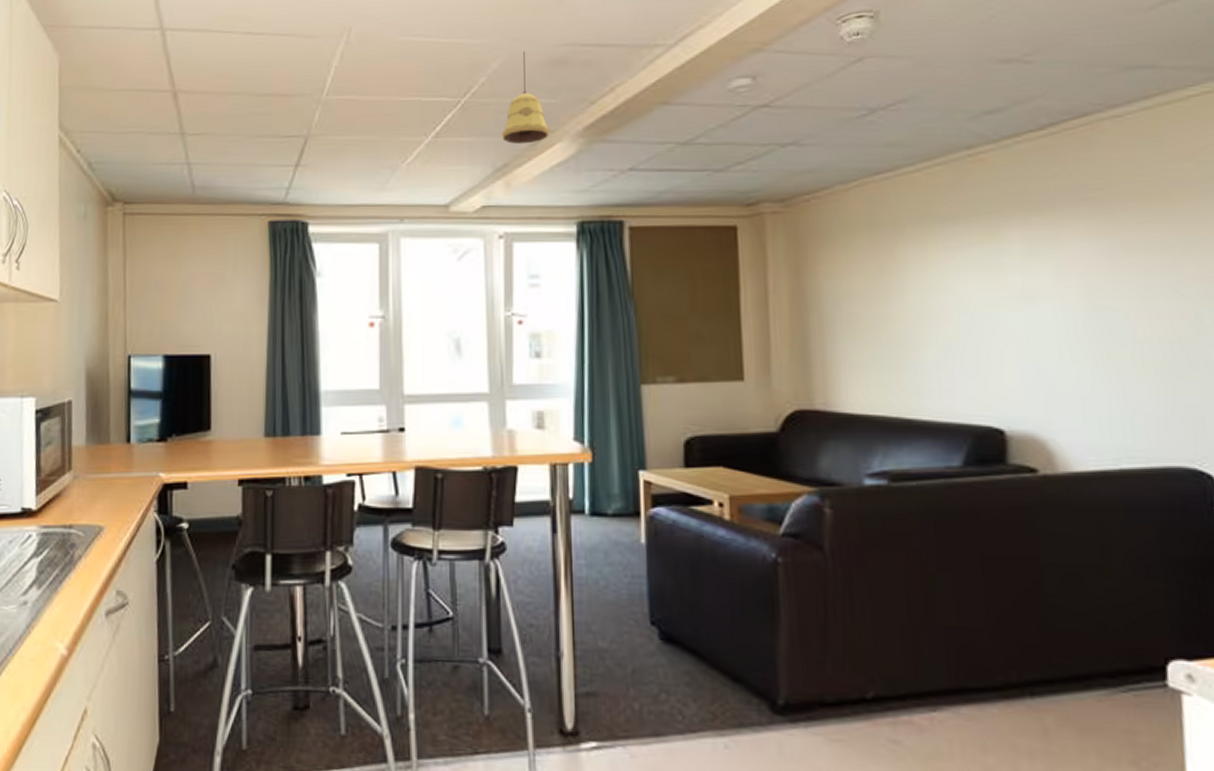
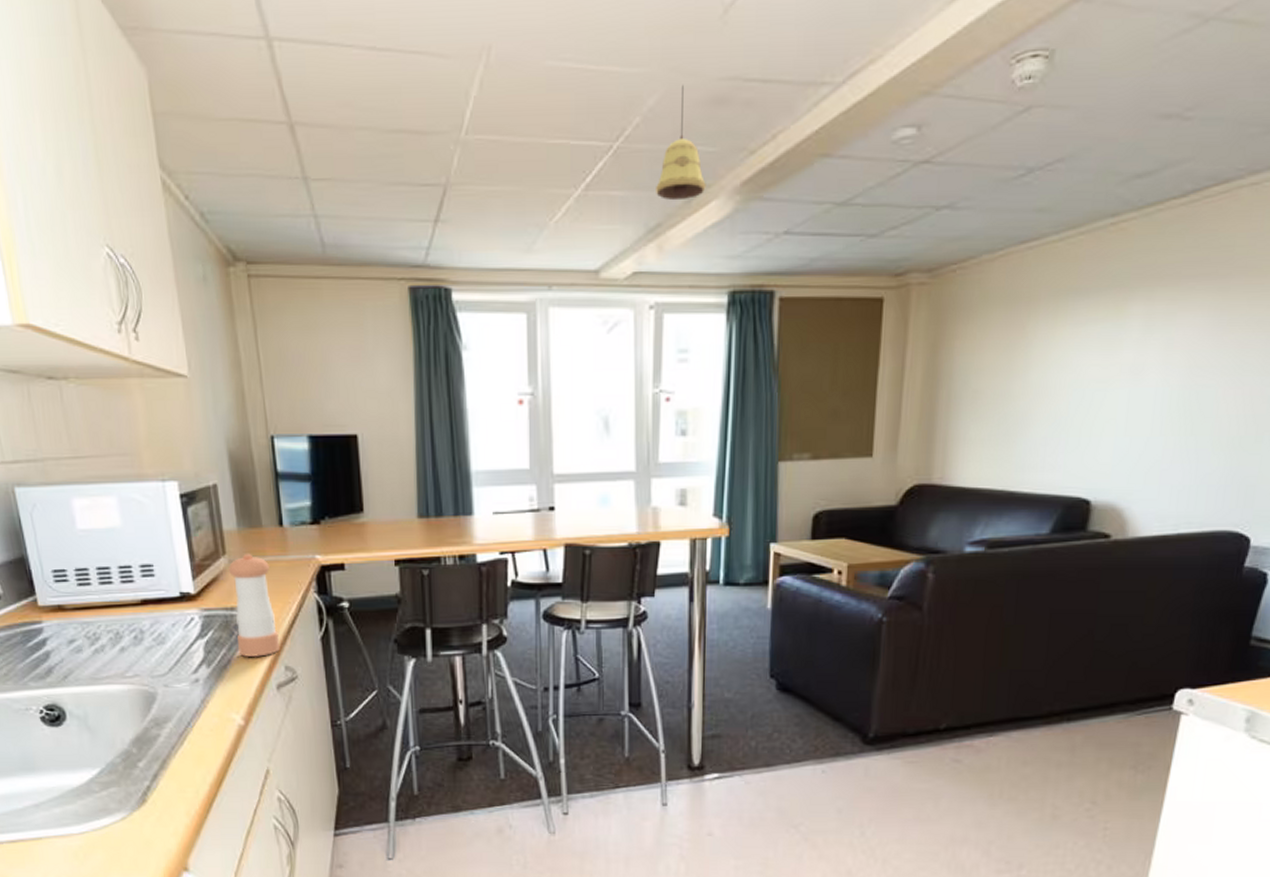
pepper shaker: none [71,469,114,579] -> present [228,553,281,657]

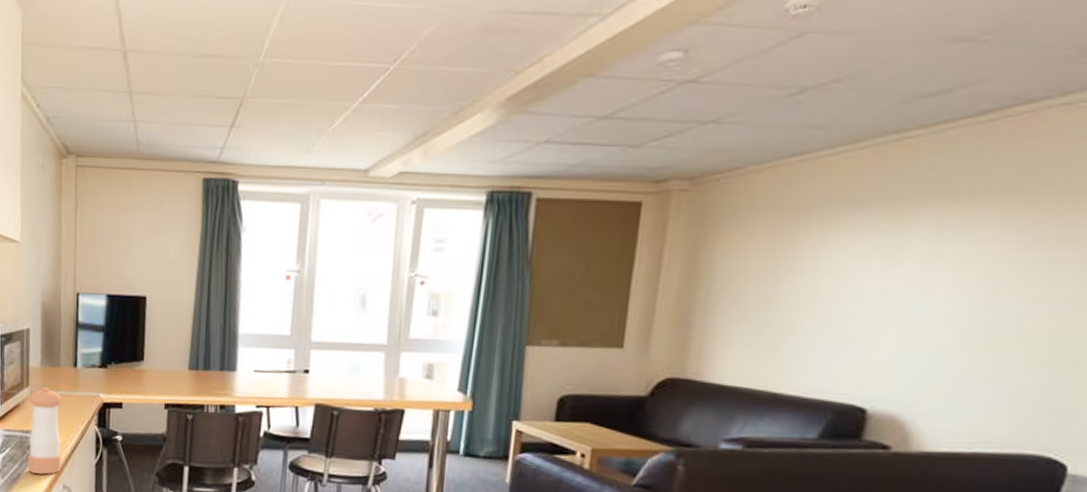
pendant light: present [654,85,706,201] -> none [424,18,473,113]

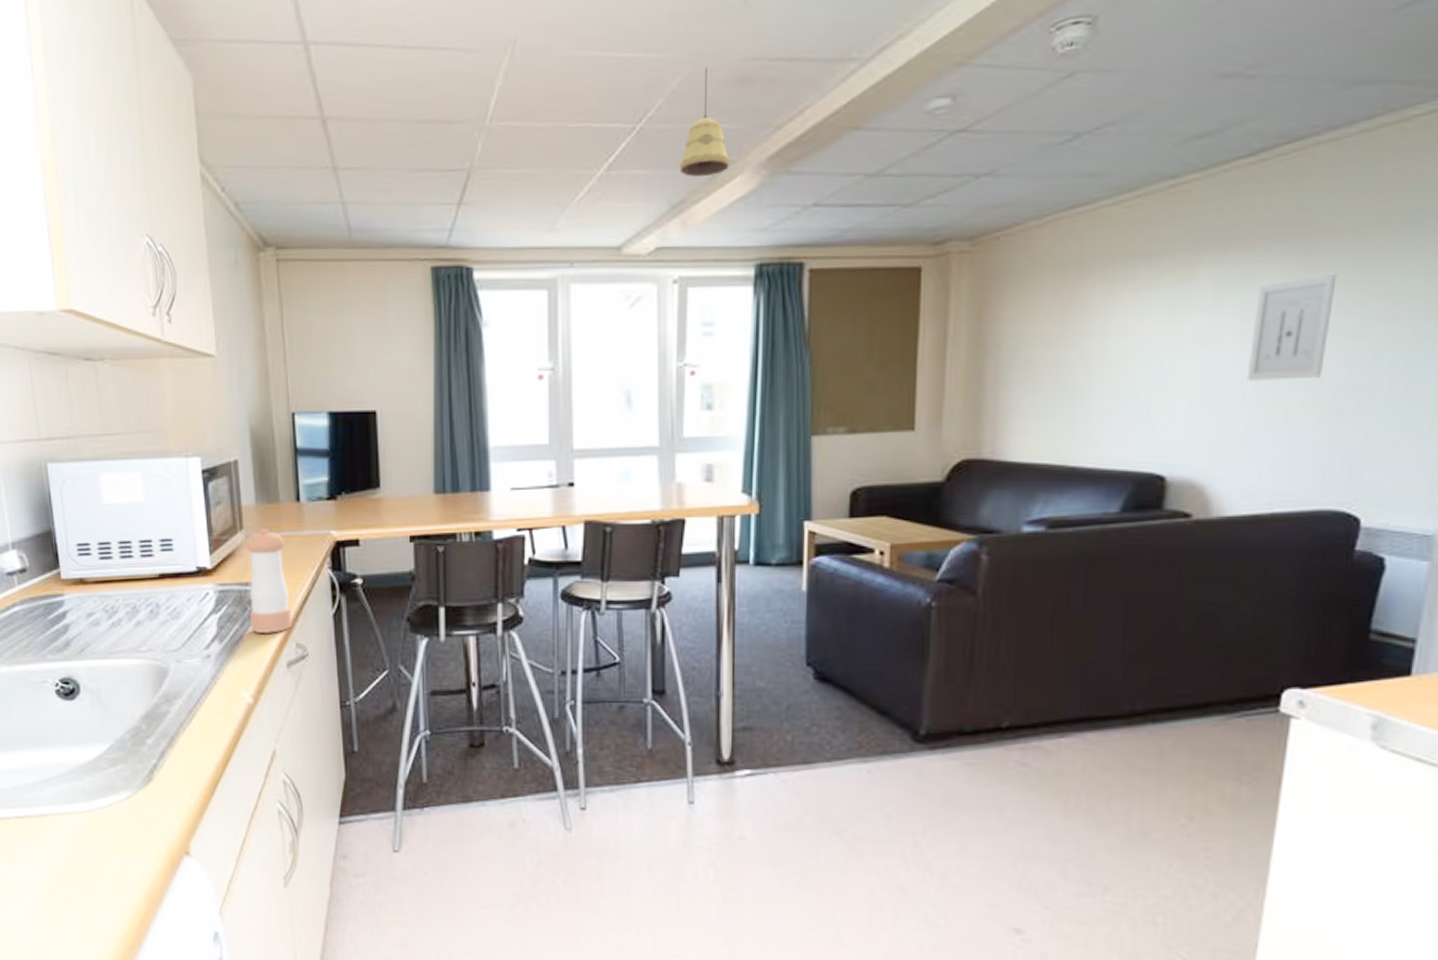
pendant light: none [424,18,473,113] -> present [678,67,731,178]
wall art: none [957,231,1061,328] -> present [1246,275,1337,381]

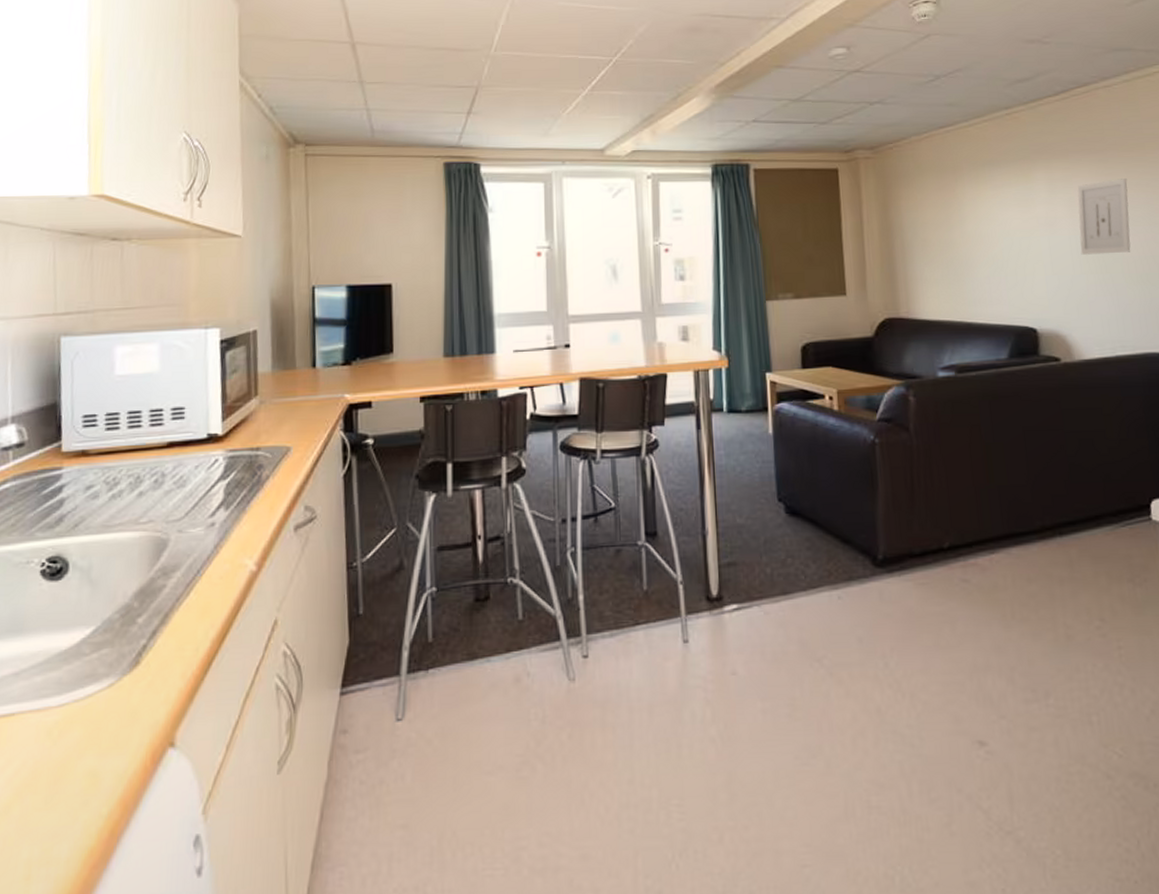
pepper shaker: present [244,528,292,633] -> none [258,393,302,497]
pendant light: present [678,67,731,178] -> none [647,19,688,98]

